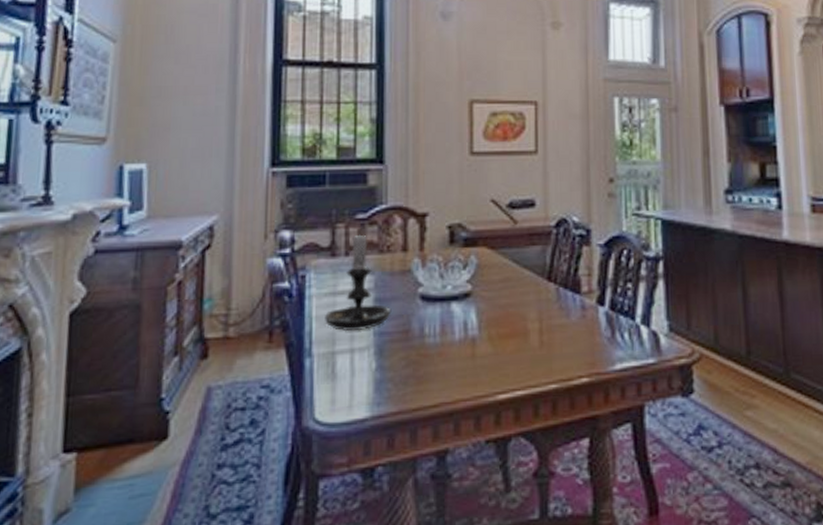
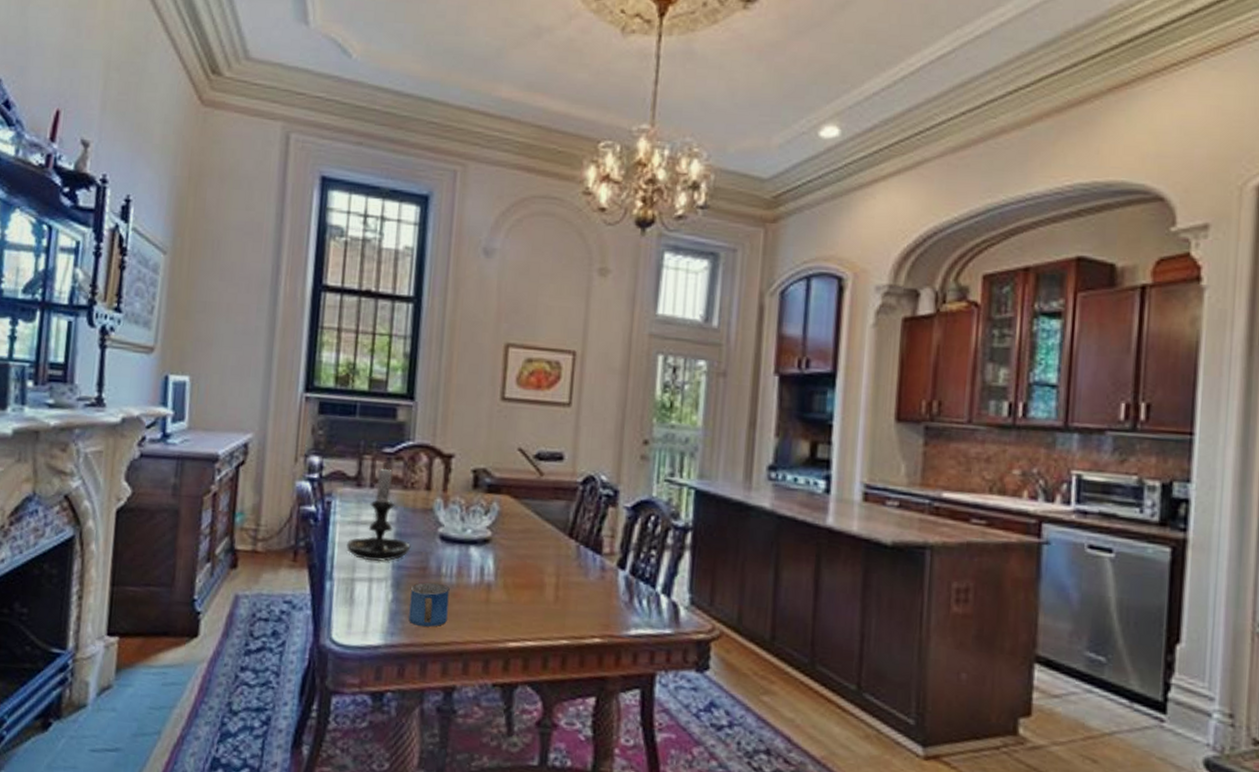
mug: none [394,344,434,391] -> present [408,582,450,627]

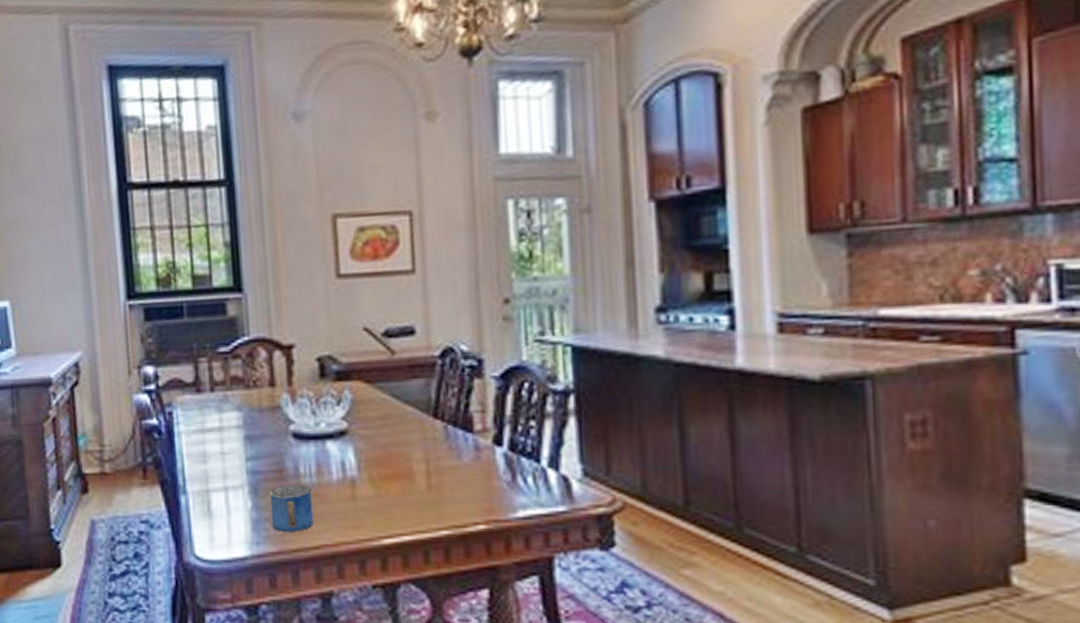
candle holder: present [347,463,411,561] -> none [196,363,263,468]

